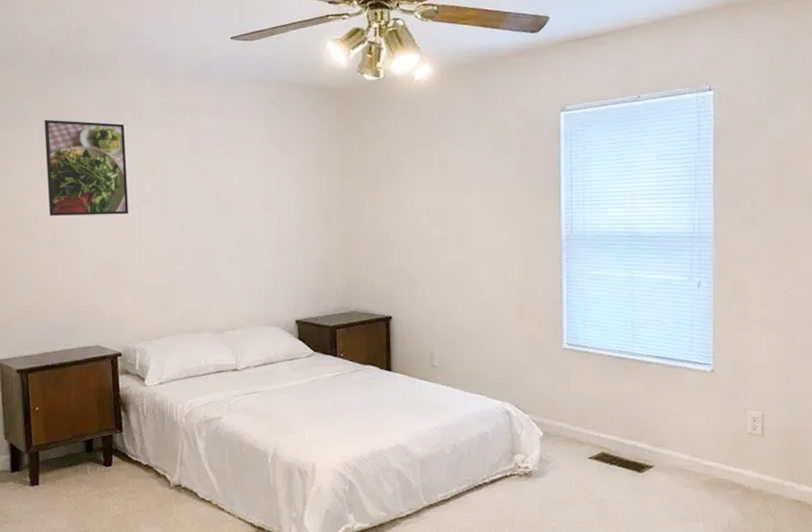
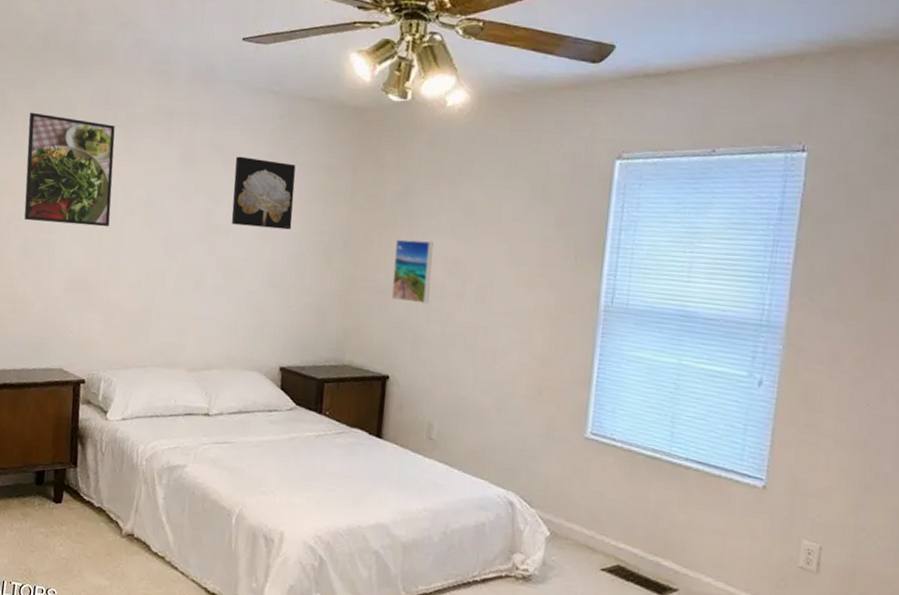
wall art: none [236,140,292,200] -> present [231,156,296,230]
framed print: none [384,196,418,251] -> present [391,239,434,304]

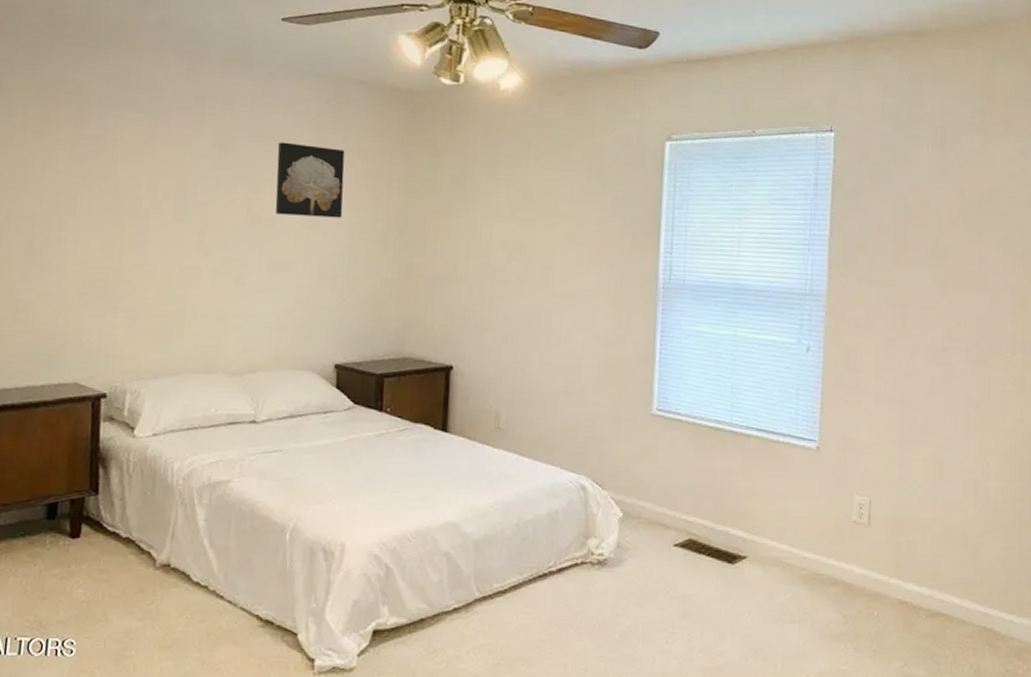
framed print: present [24,112,115,227] -> none [27,95,138,222]
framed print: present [391,239,434,304] -> none [452,224,493,289]

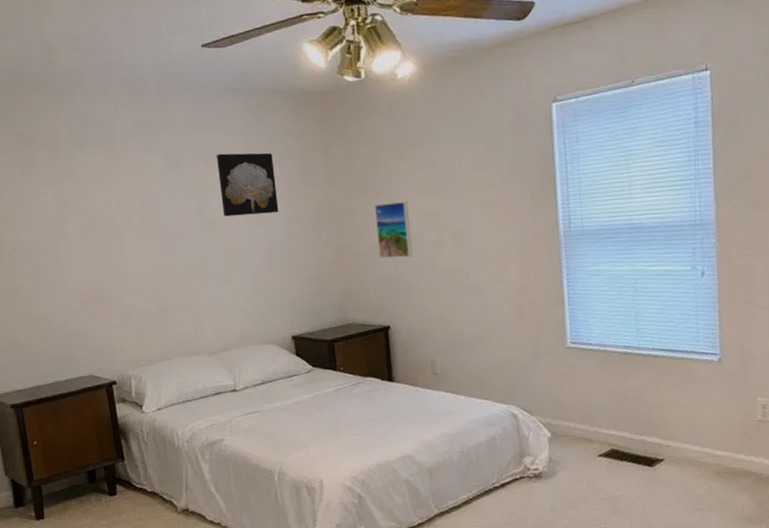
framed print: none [452,224,493,289] -> present [374,201,413,258]

